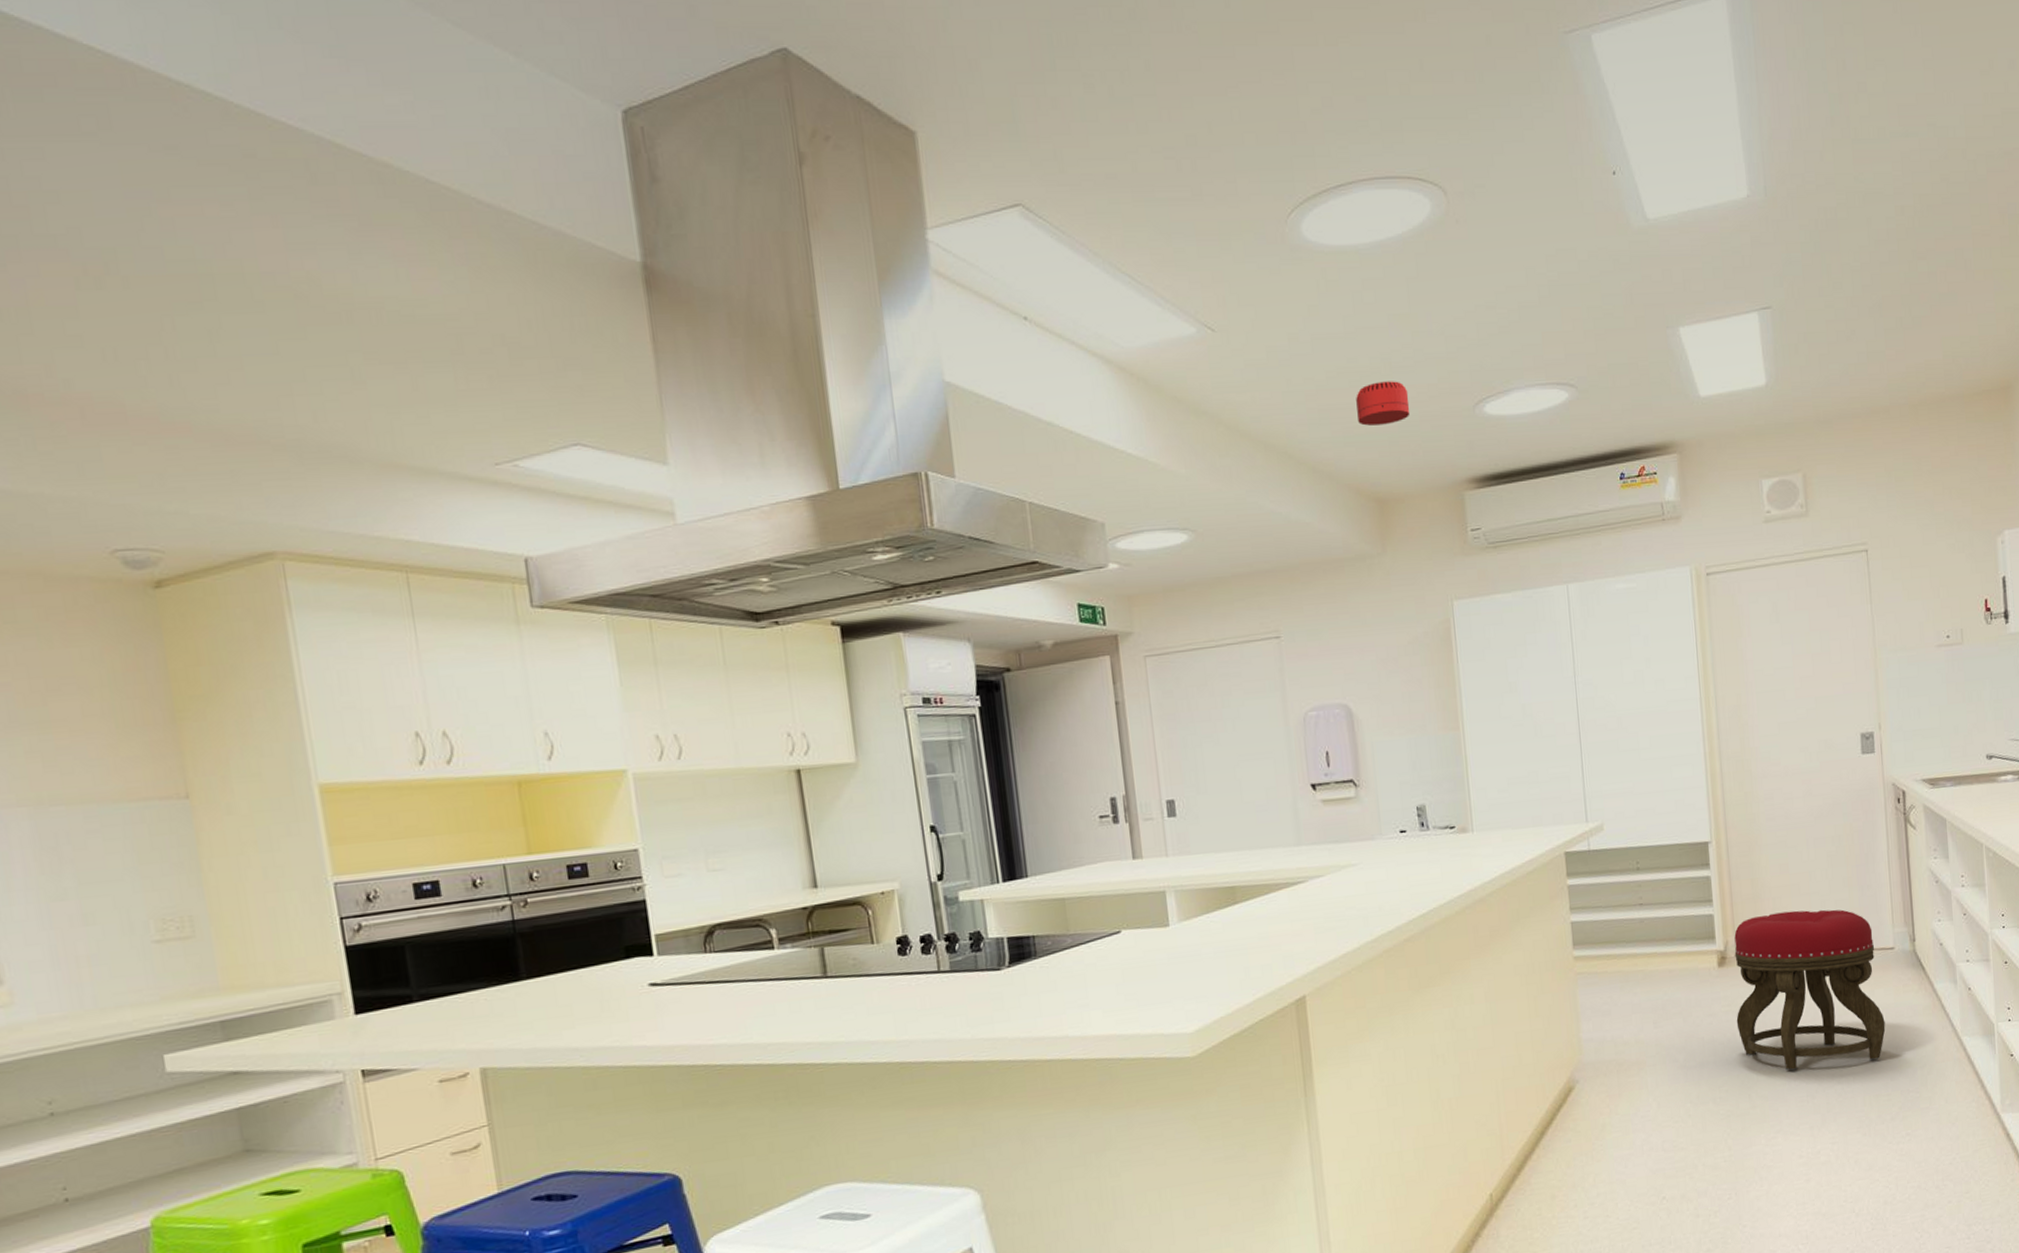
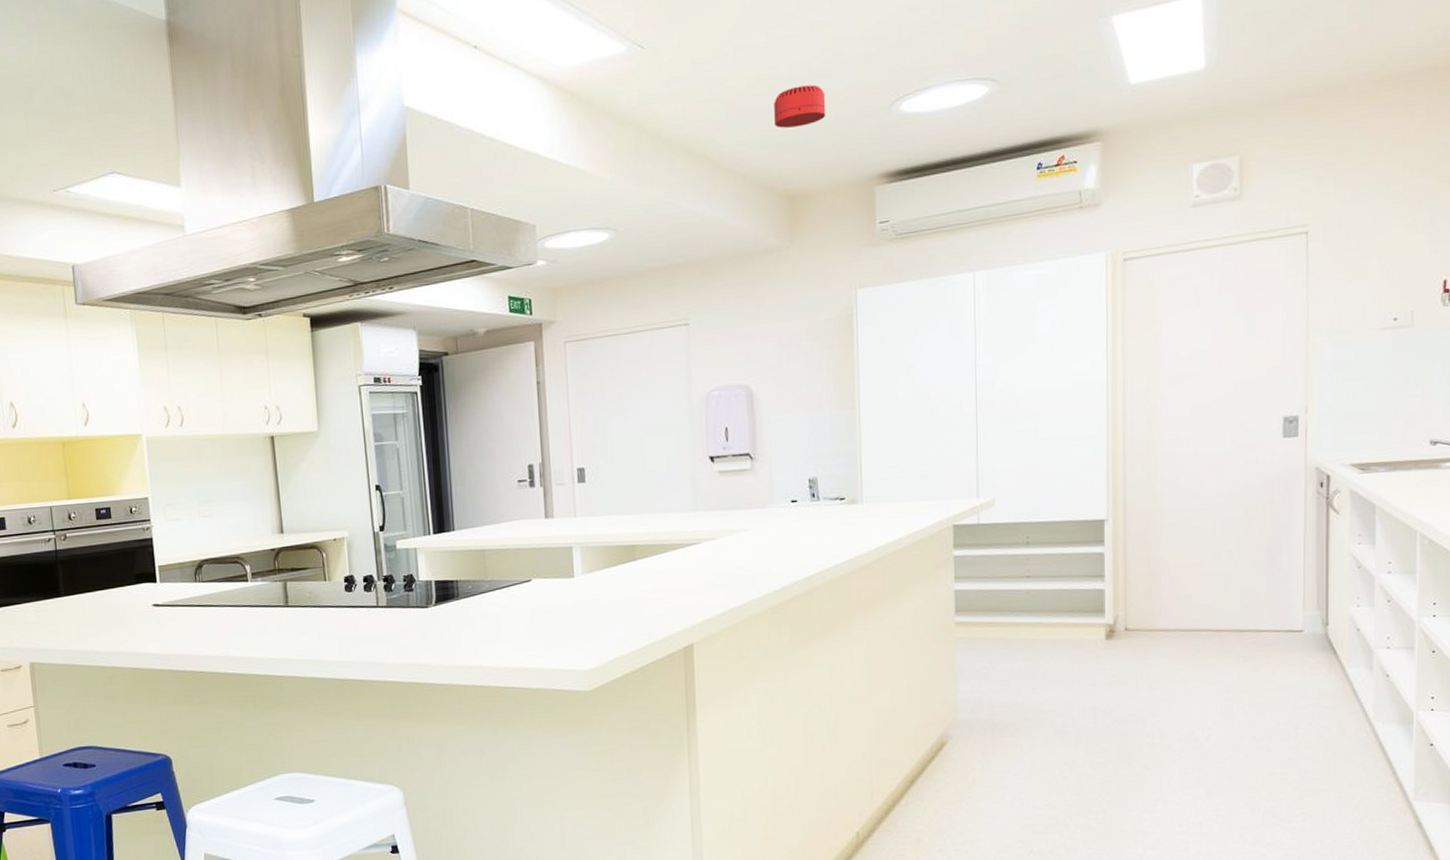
stool: present [1734,909,1886,1071] -> none [1121,589,1286,743]

